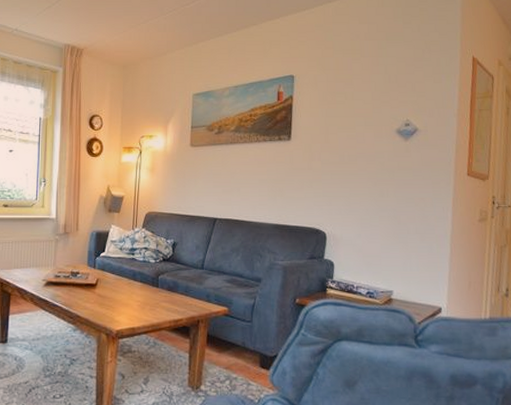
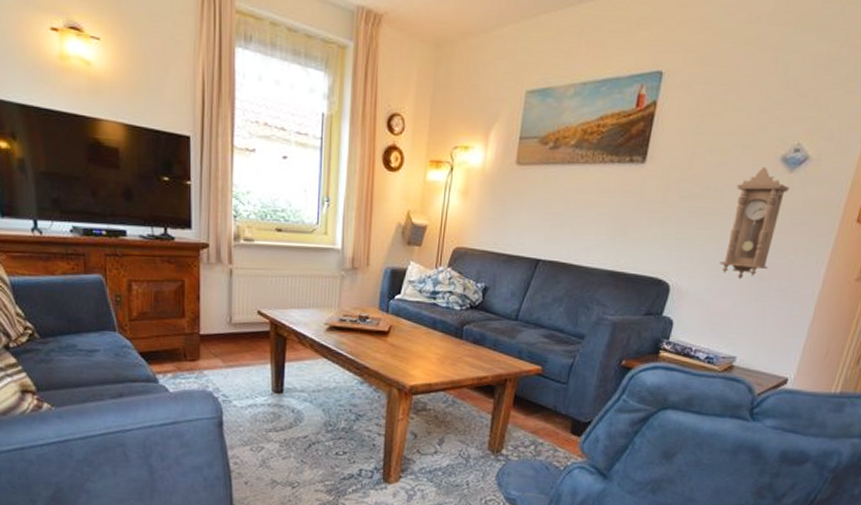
pendulum clock: none [363,138,408,226] -> present [719,167,790,280]

